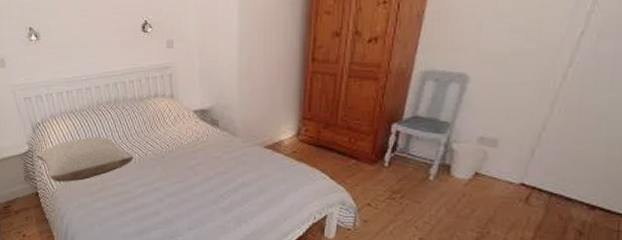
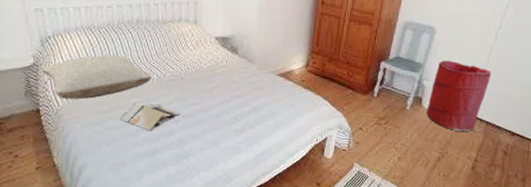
brochure: none [108,183,165,211] -> present [120,102,181,131]
laundry hamper: none [458,115,557,205] -> present [426,60,492,131]

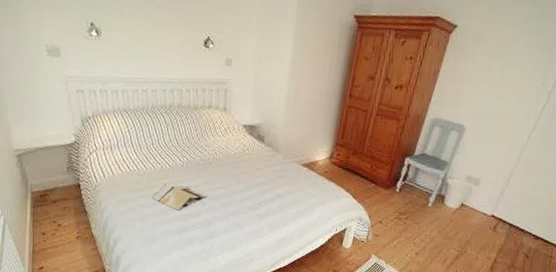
pillow: present [41,55,152,100] -> none [82,136,182,178]
laundry hamper: present [426,60,492,131] -> none [448,159,520,232]

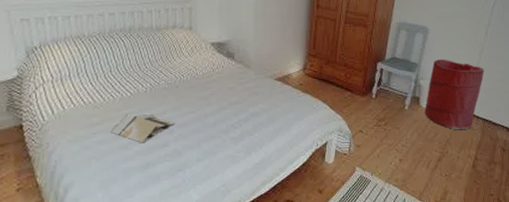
laundry hamper: none [448,159,520,232] -> present [425,58,484,129]

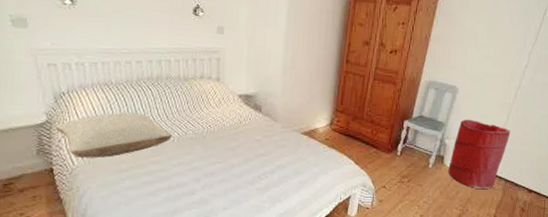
pillow: none [26,64,145,113] -> present [55,112,172,158]
brochure: present [110,113,176,143] -> none [139,161,203,191]

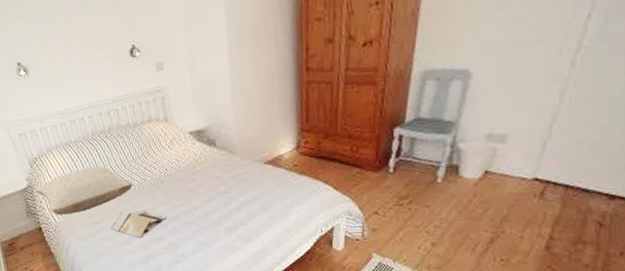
brochure: none [139,161,203,191] -> present [110,211,168,238]
laundry hamper: present [448,119,511,189] -> none [467,110,568,202]

